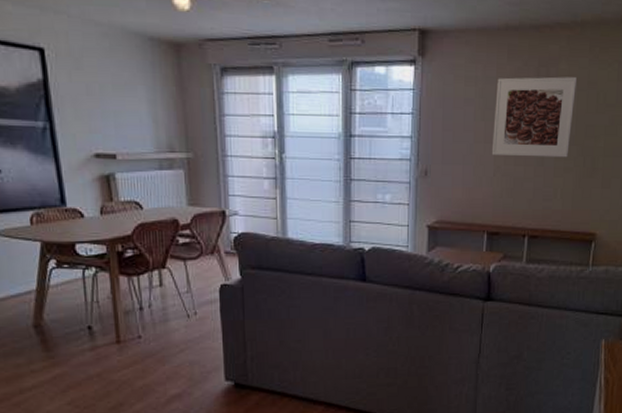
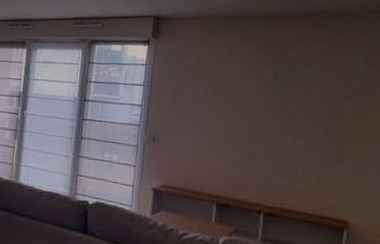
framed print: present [491,76,577,158] -> none [222,59,317,138]

